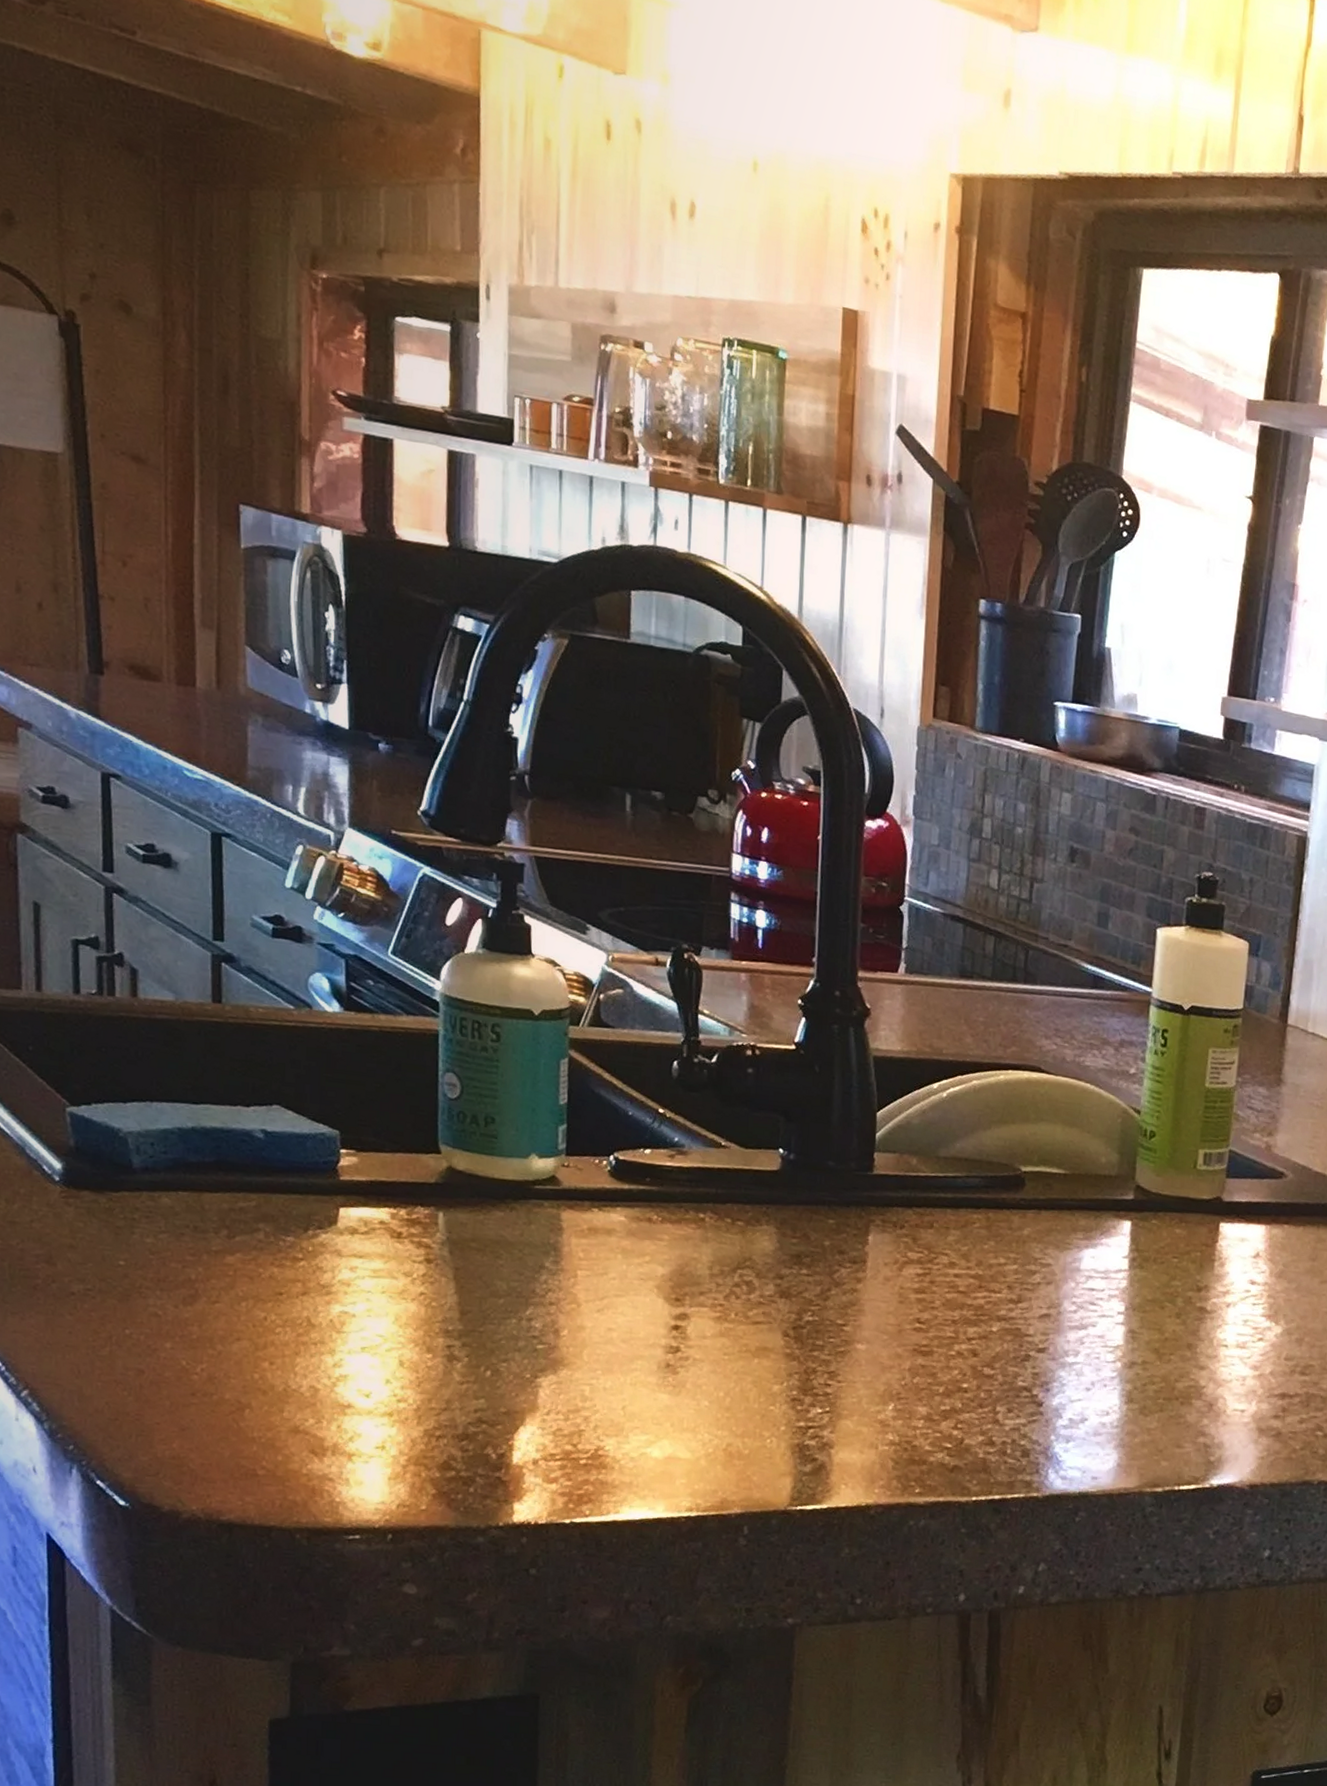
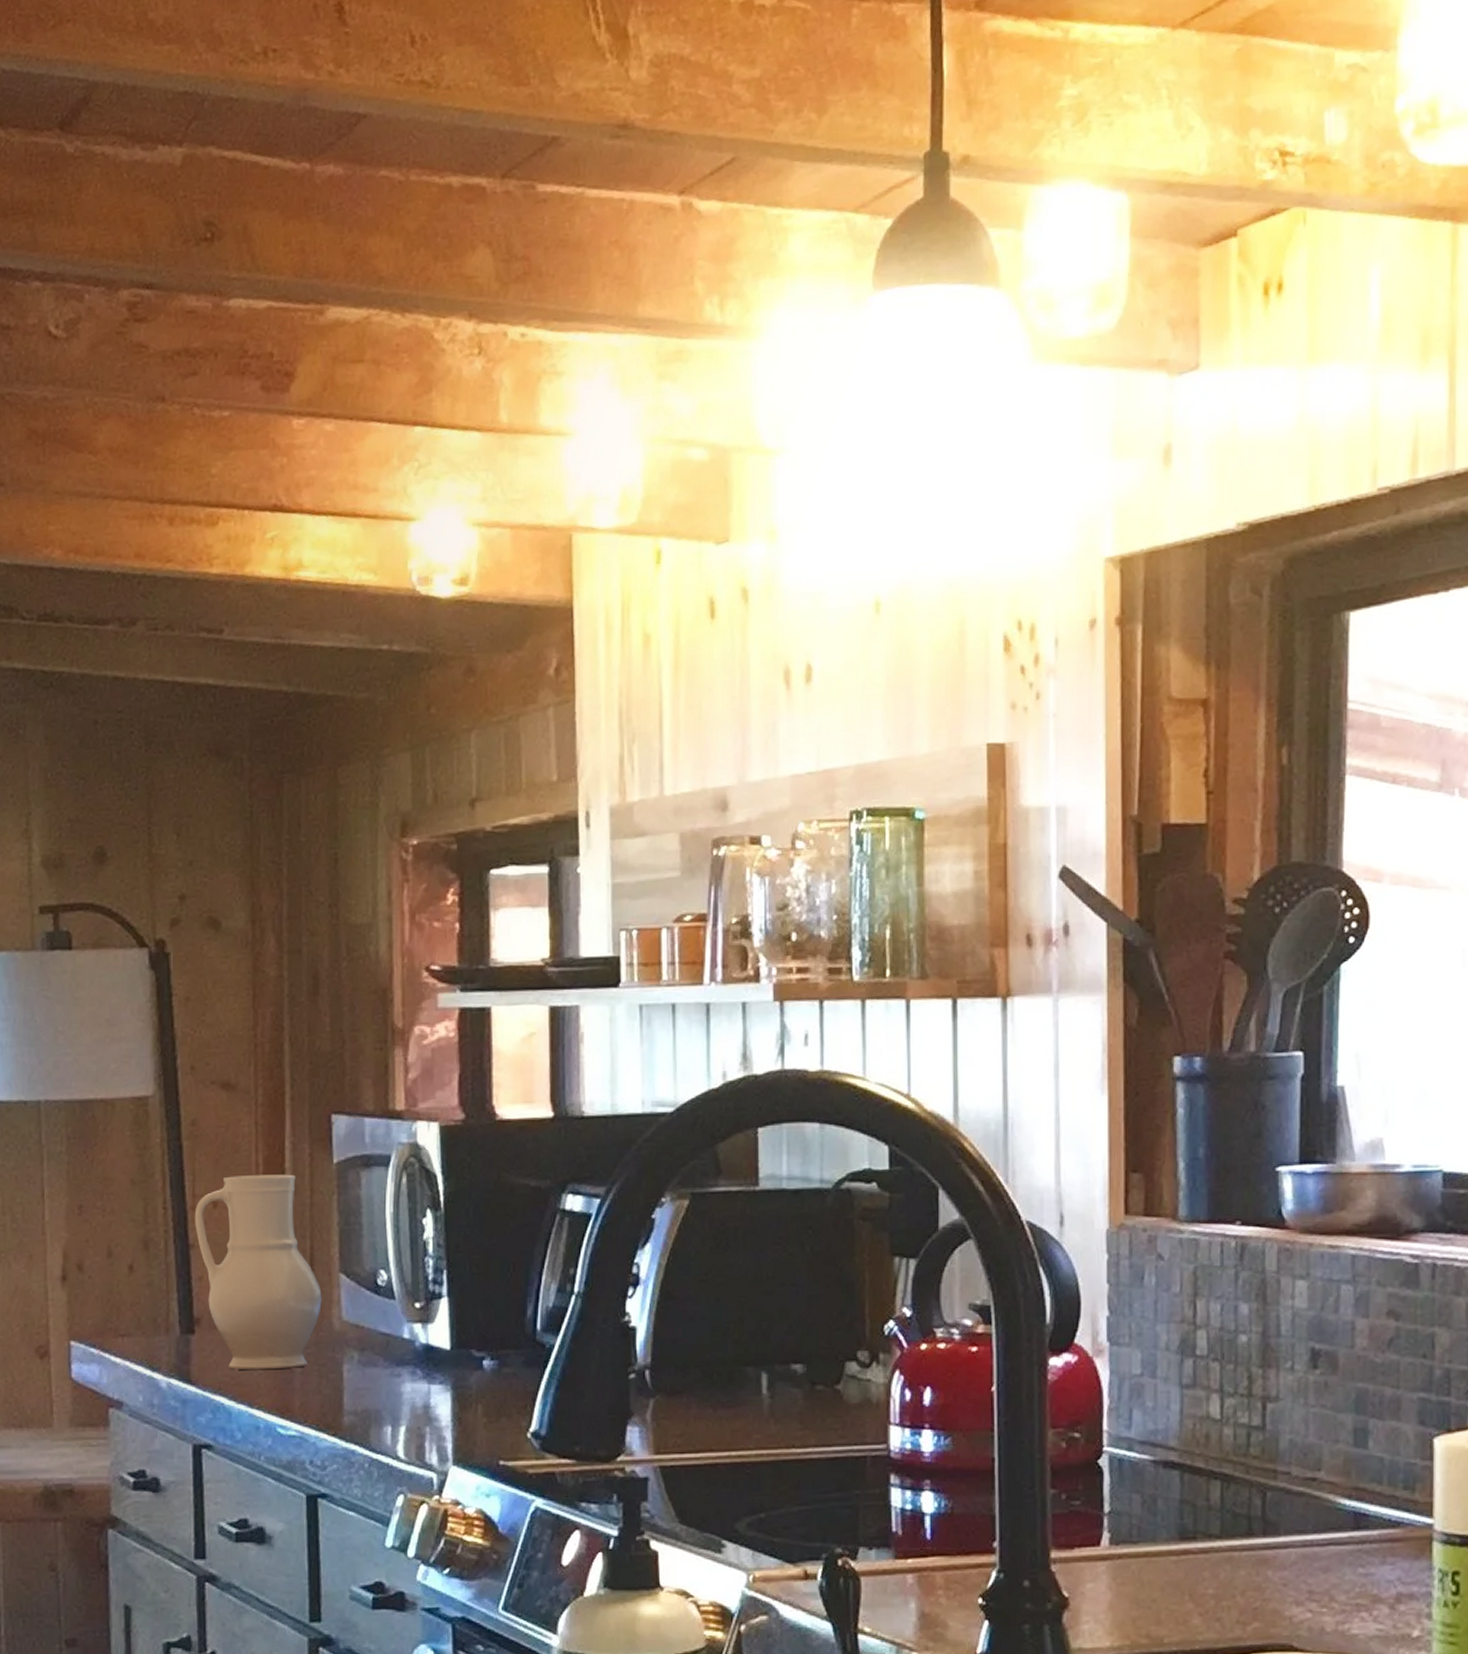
vase: none [104,540,228,721] -> present [195,1174,322,1370]

